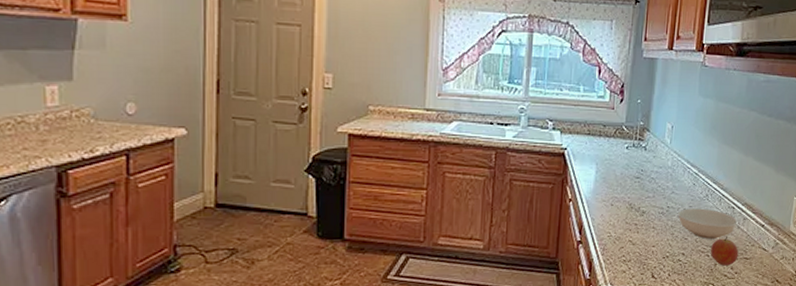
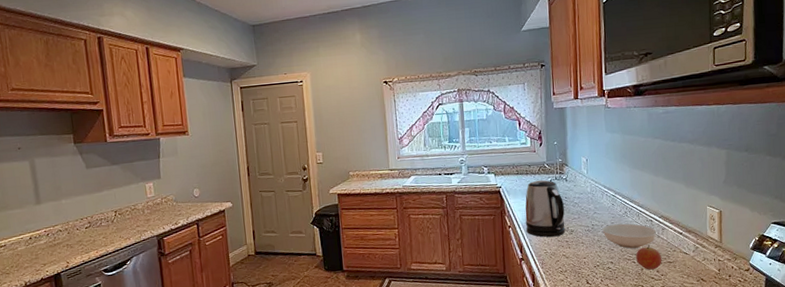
kettle: none [590,146,639,218] -> present [525,180,566,237]

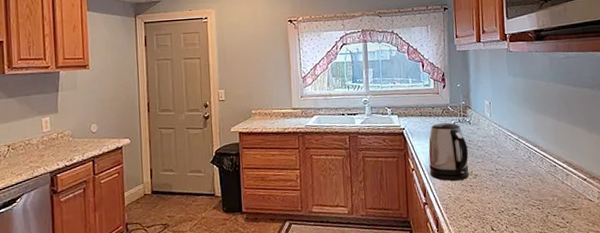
bowl: present [602,223,657,249] -> none [506,168,561,195]
fruit: present [636,244,662,270] -> none [541,190,567,217]

